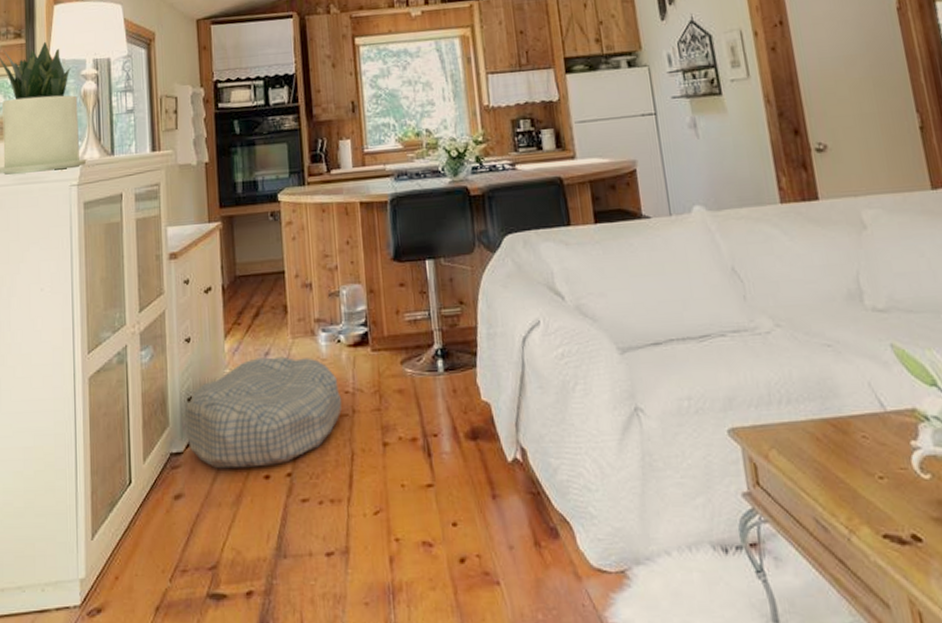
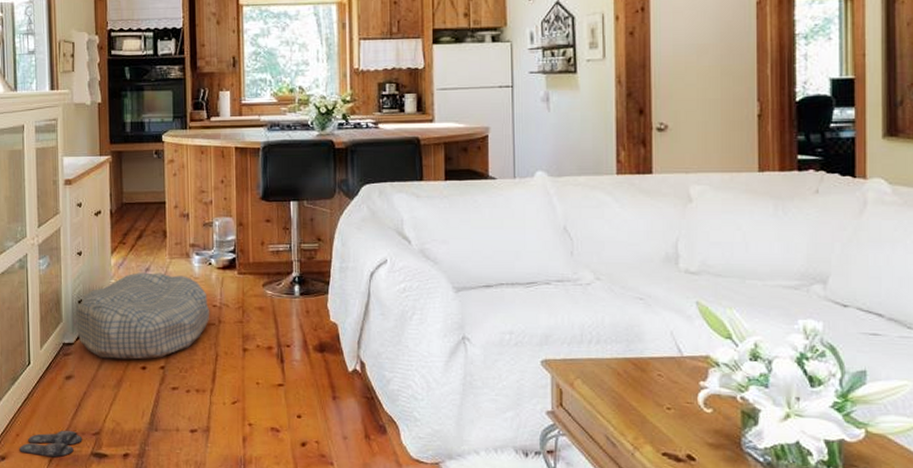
slippers: none [119,566,196,605] -> present [19,430,82,458]

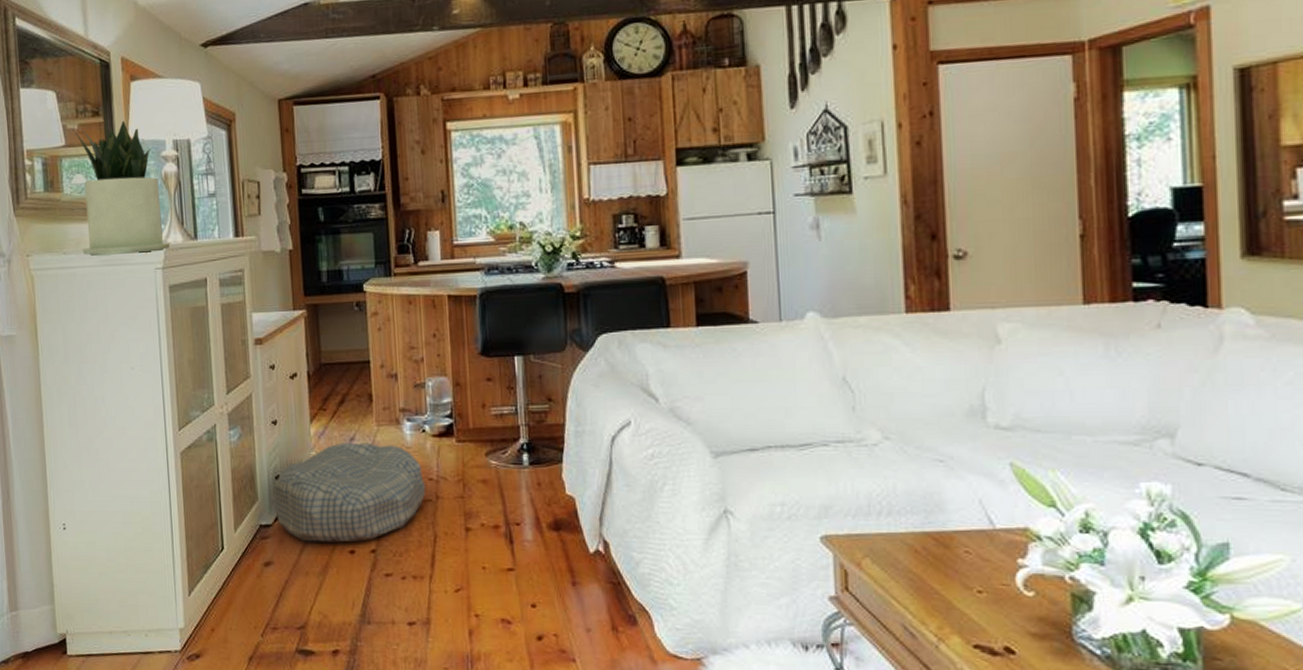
slippers: present [19,430,82,458] -> none [215,624,286,655]

